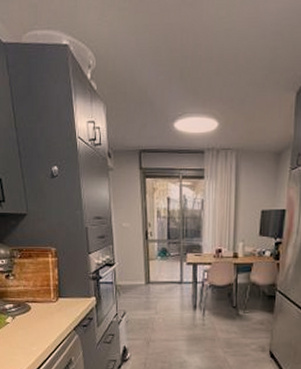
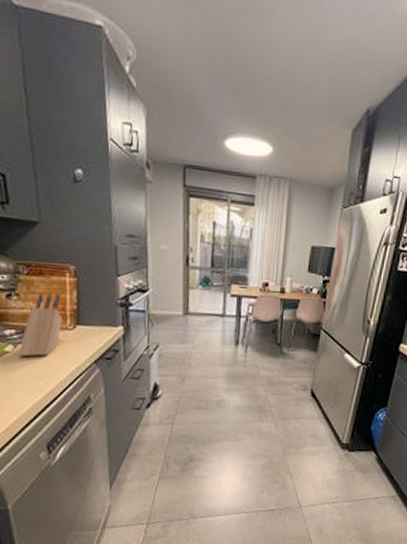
knife block: none [16,272,48,327] -> present [19,293,63,357]

